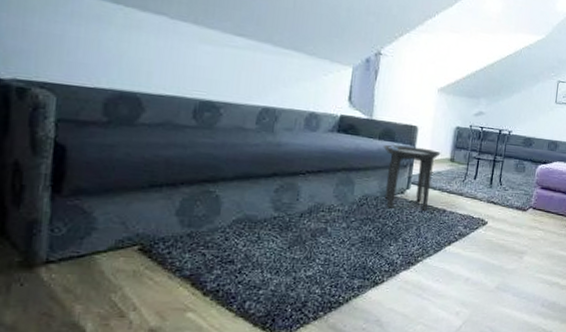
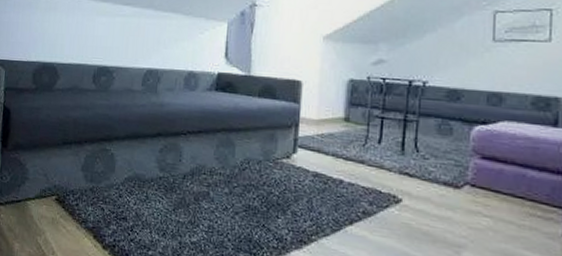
side table: present [383,144,441,210] -> none [263,102,332,180]

